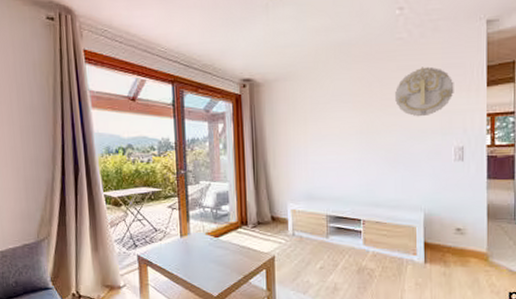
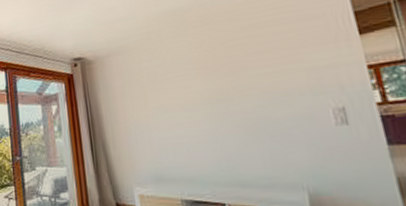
wall decoration: present [395,66,454,117] -> none [243,21,318,78]

